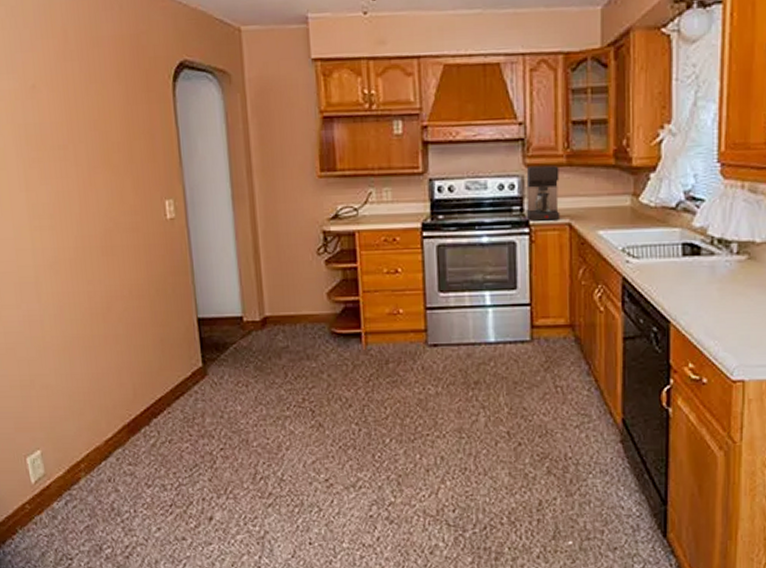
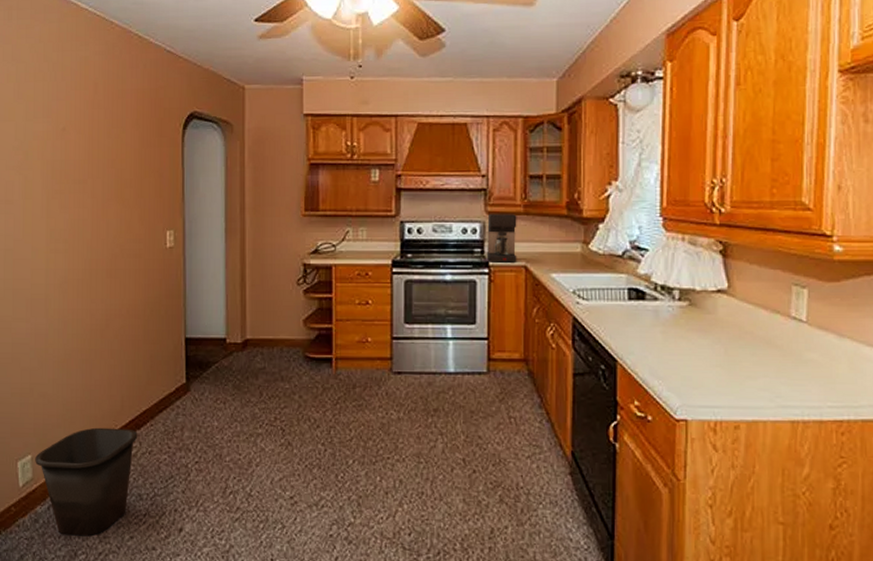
waste bin: none [45,417,155,530] -> present [35,427,138,537]

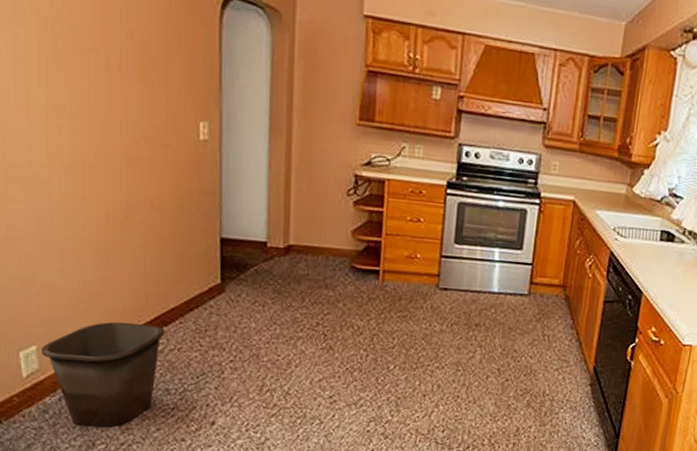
coffee maker: present [486,213,517,262] -> none [539,146,572,197]

